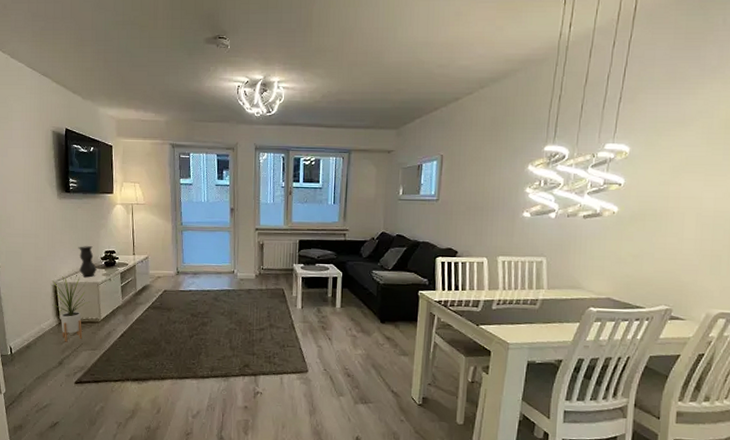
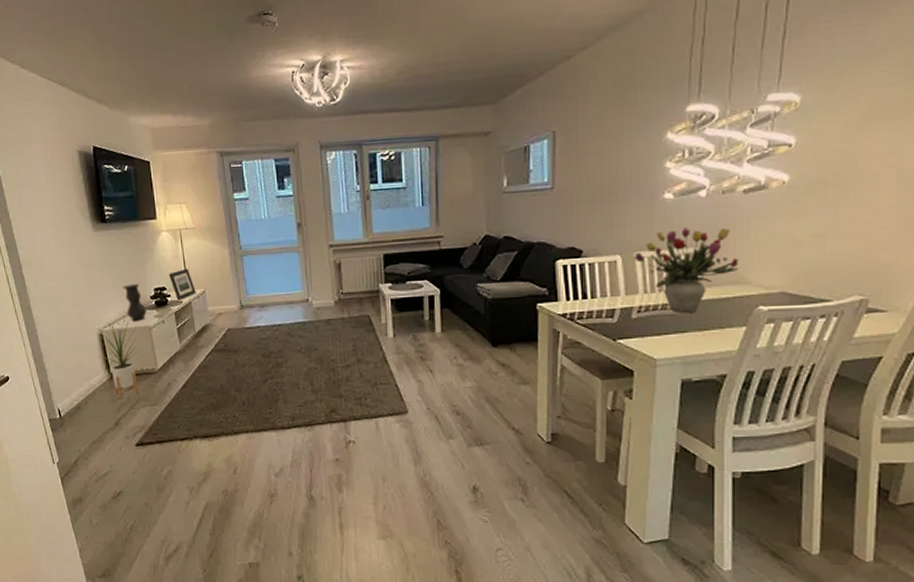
picture frame: none [119,236,140,264] -> present [169,268,196,301]
flower arrangement: none [498,241,578,308] -> present [635,227,740,313]

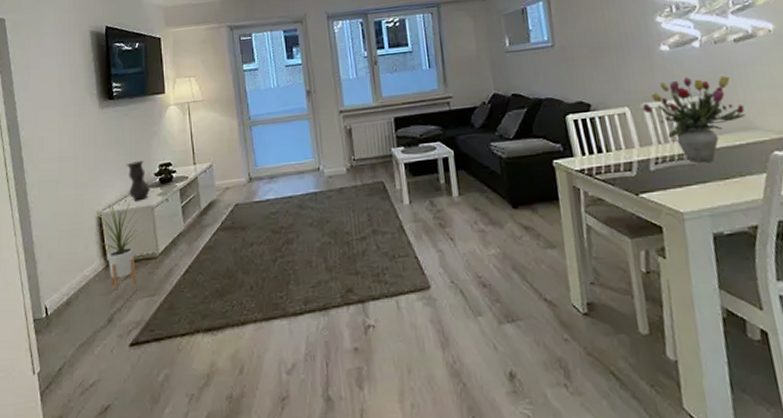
picture frame: present [169,268,196,301] -> none [175,141,203,177]

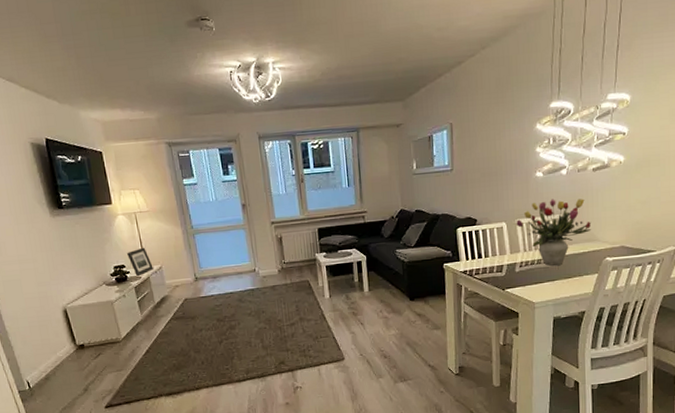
house plant: present [94,199,144,291] -> none [59,296,107,368]
vase: present [126,161,150,202] -> none [83,263,108,297]
picture frame: none [175,141,203,177] -> present [127,247,154,277]

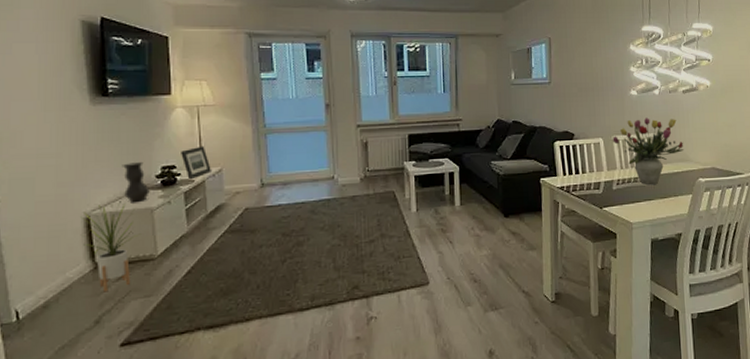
house plant: none [59,296,107,368] -> present [80,201,141,292]
vase: none [83,263,108,297] -> present [121,162,150,203]

